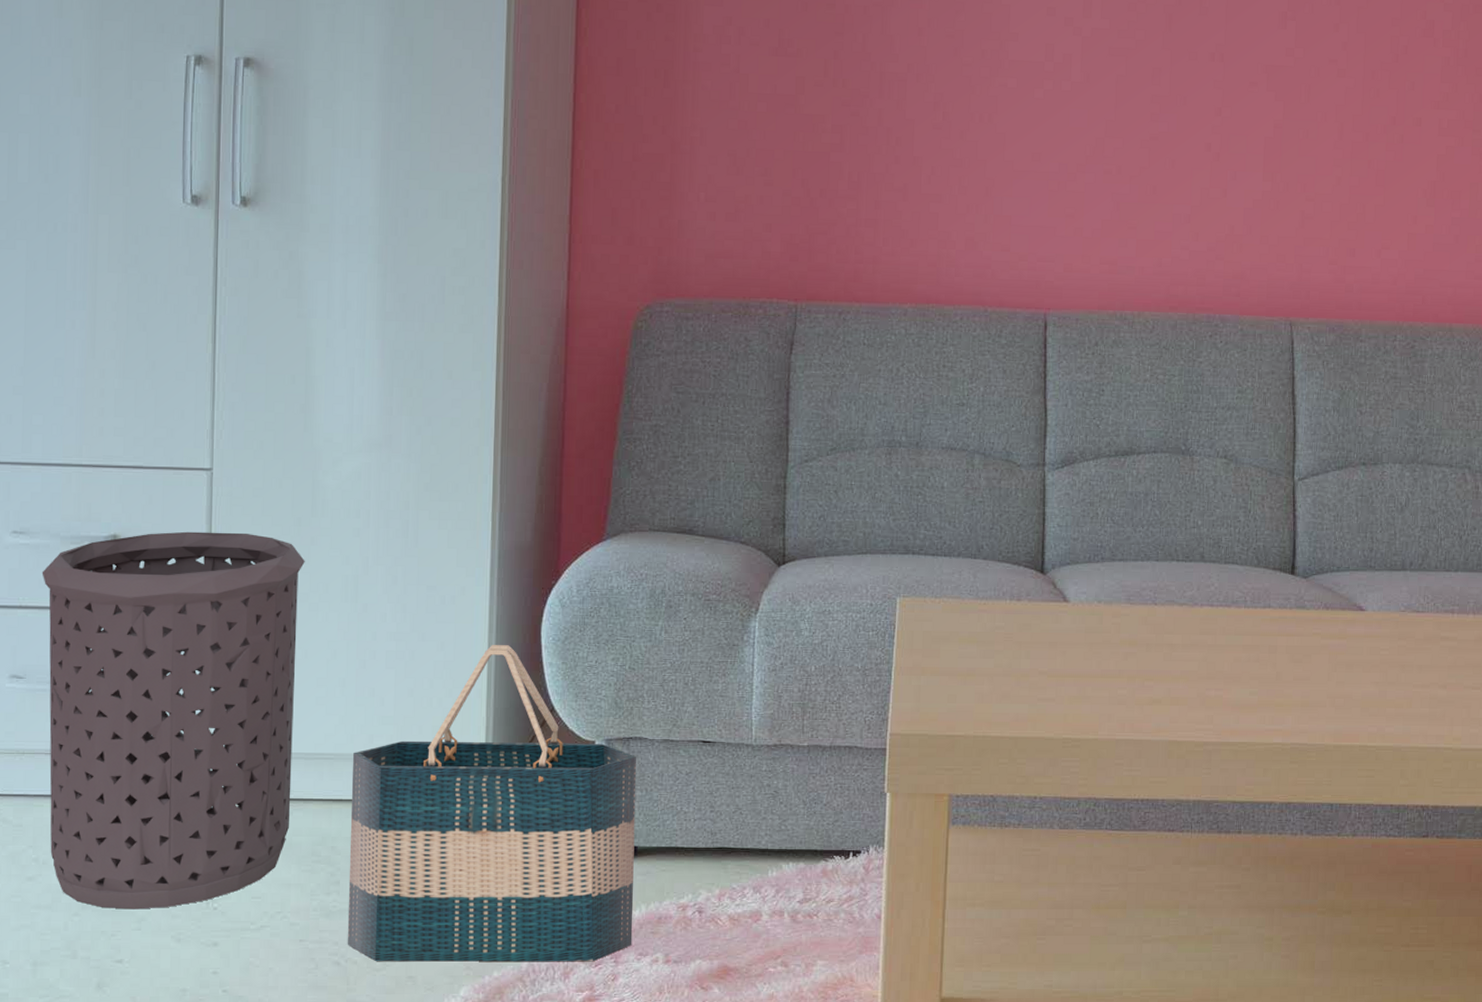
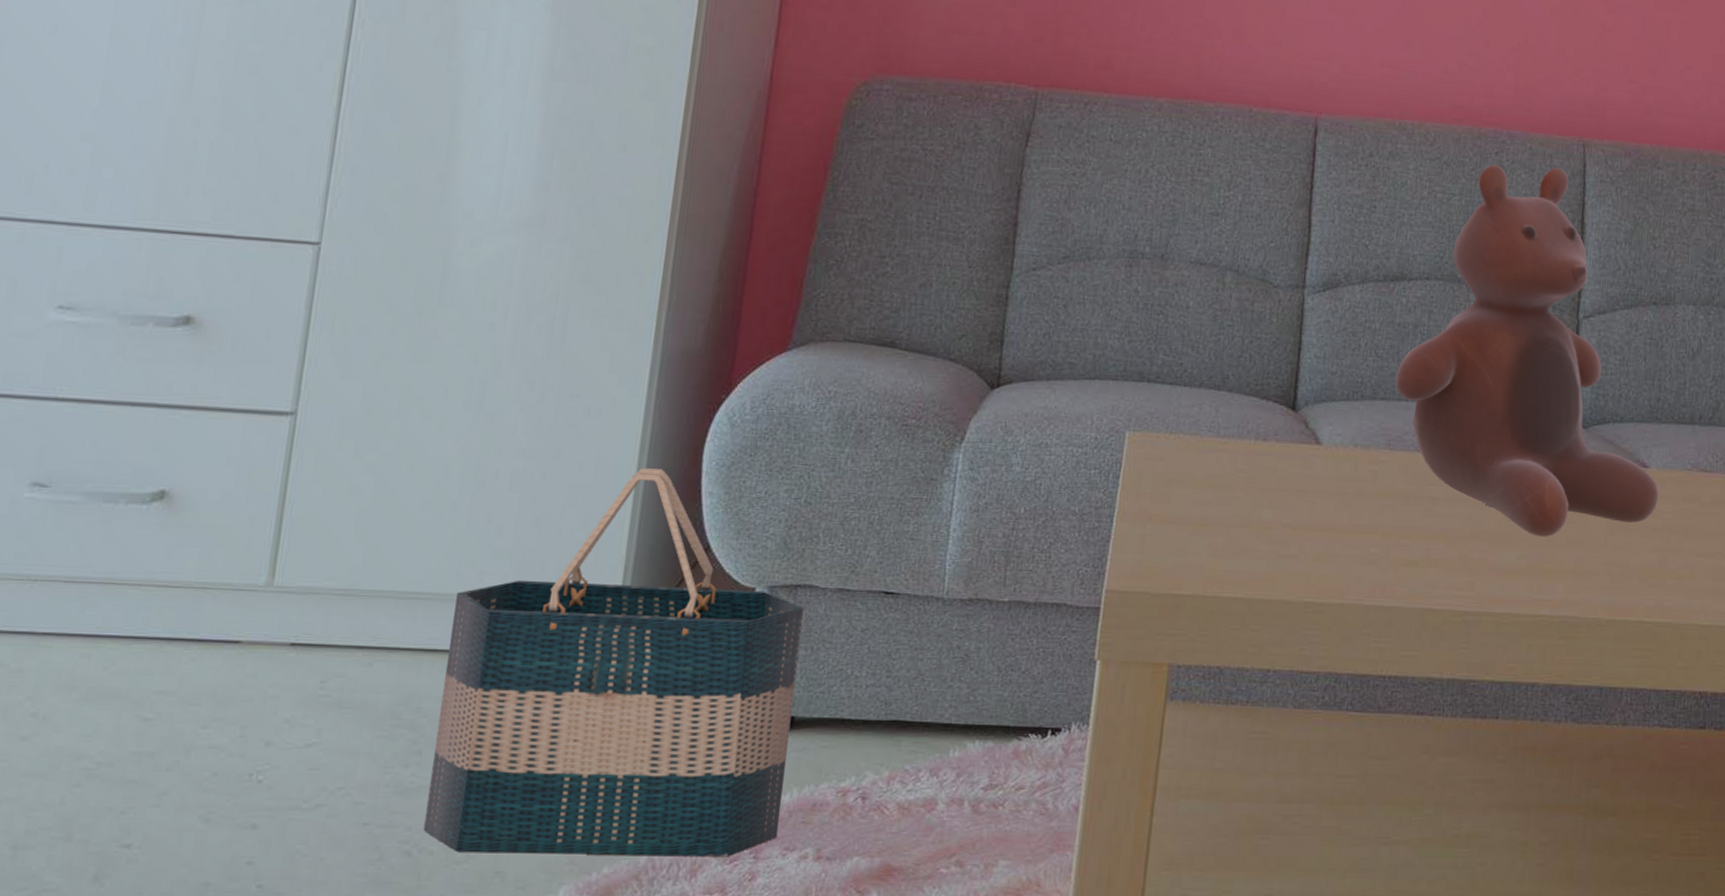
laundry basket: present [41,531,305,909] -> none [54,316,423,781]
stuffed bear: none [1130,345,1376,675] -> present [1394,164,1659,537]

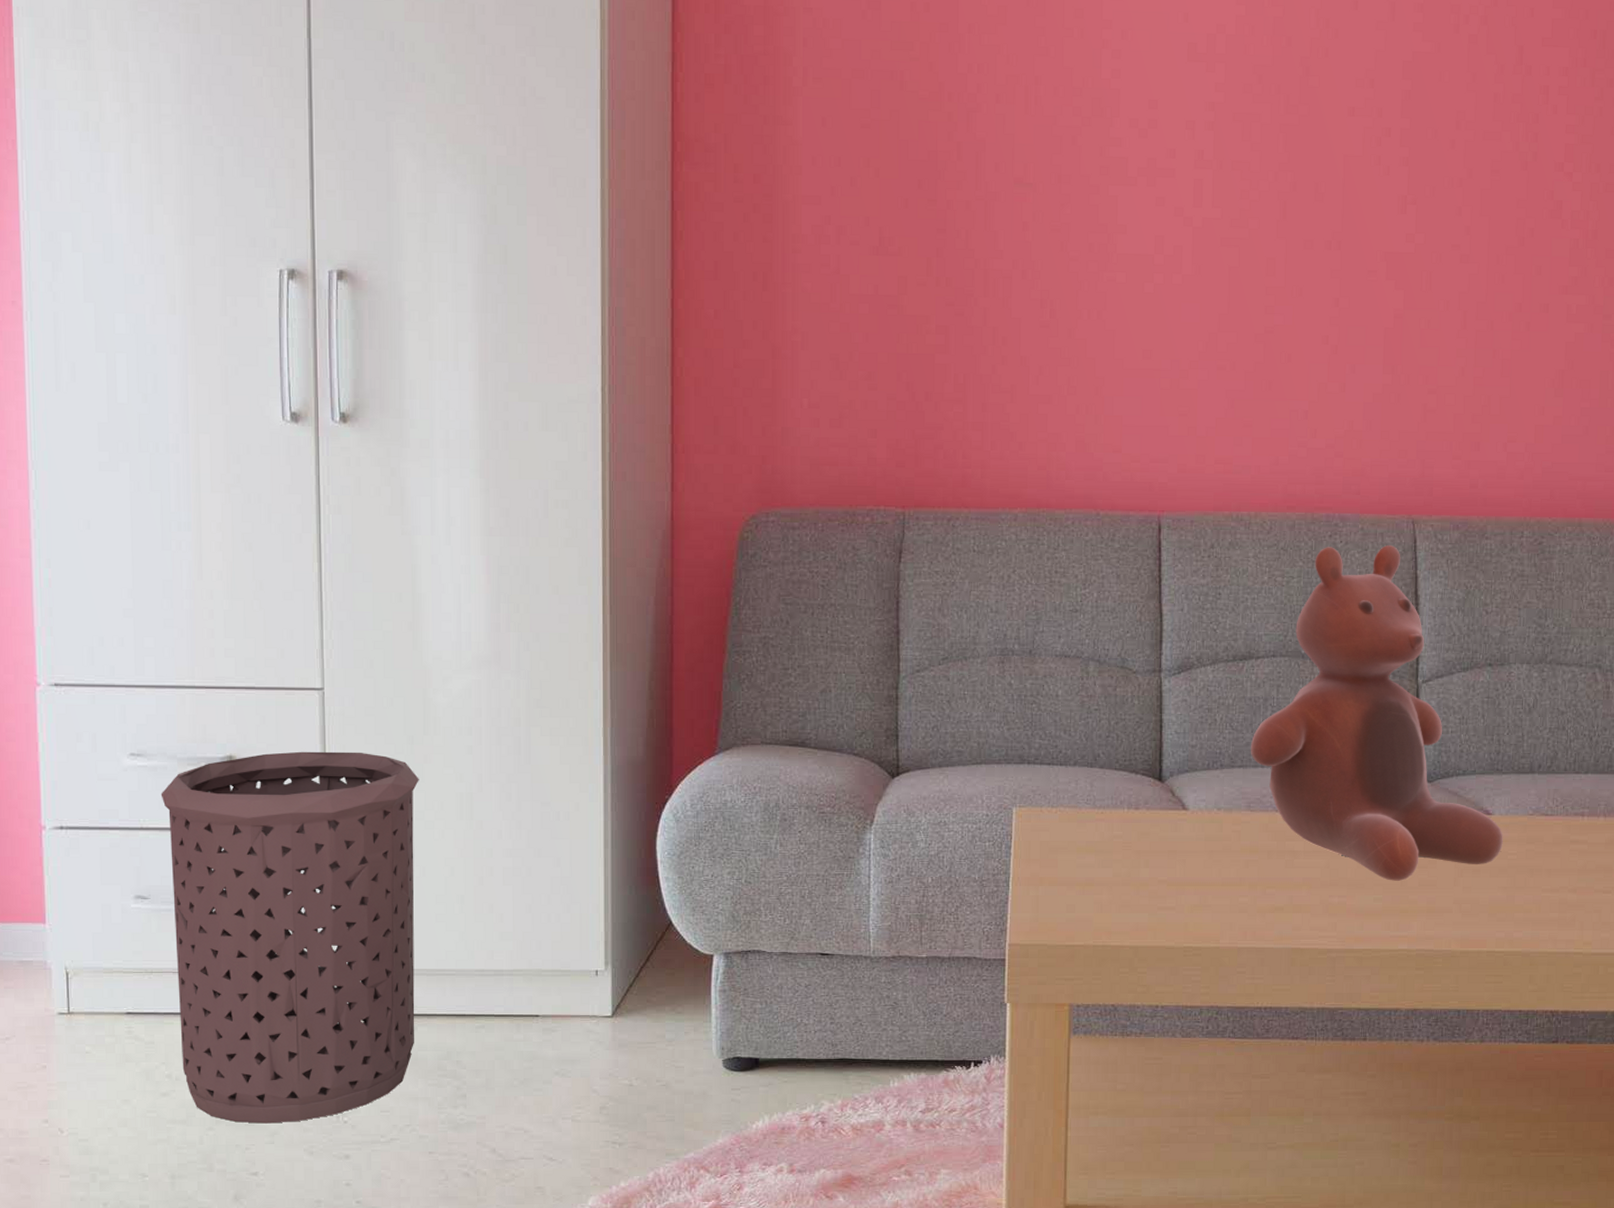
laundry basket: none [54,316,423,781] -> present [160,751,419,1124]
tote bag: present [423,468,804,857] -> none [473,860,757,1173]

